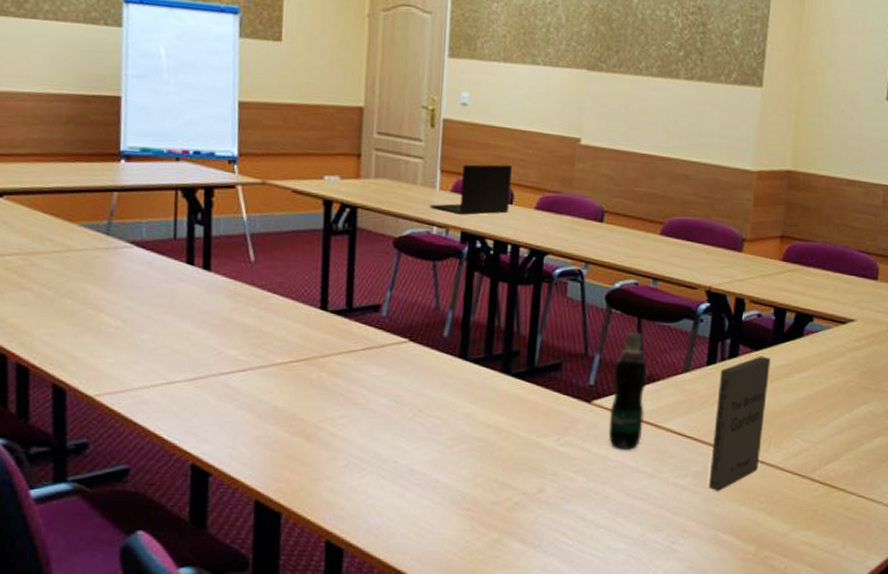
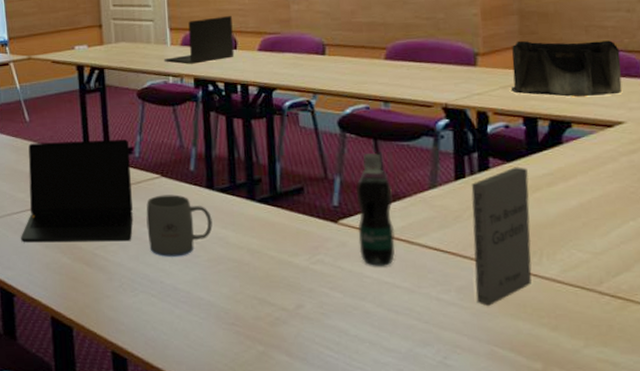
laptop: none [225,289,376,413] -> present [20,140,133,243]
mug: none [385,362,461,433] -> present [146,194,213,257]
saddlebag: none [768,232,862,293] -> present [510,40,623,97]

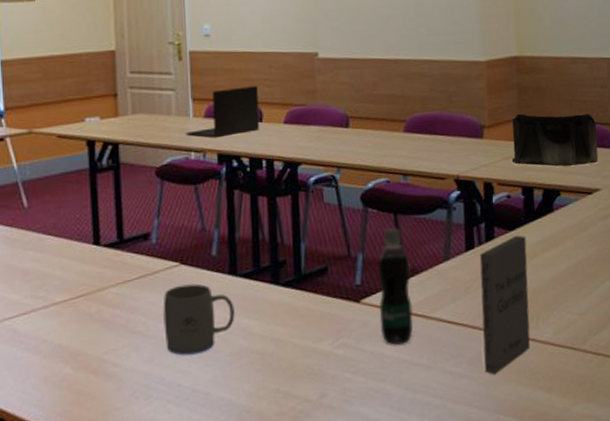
laptop: present [20,140,133,243] -> none [12,224,148,355]

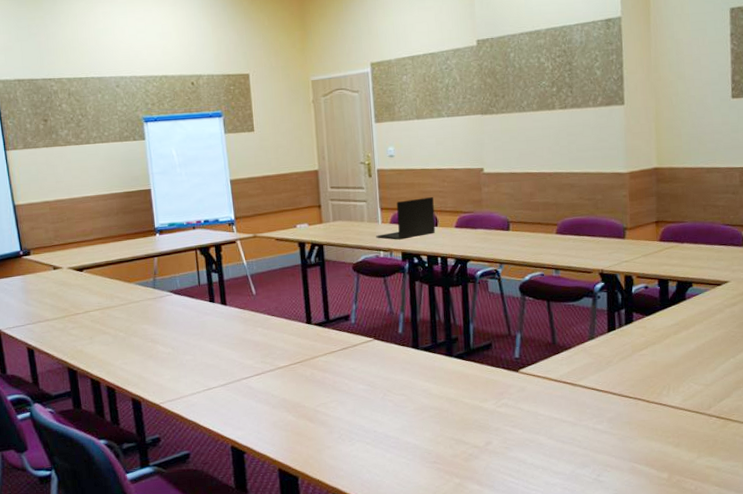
mug: present [163,283,235,355] -> none [361,354,418,409]
bottle: present [378,228,413,345] -> none [533,313,563,406]
book: present [479,235,531,376] -> none [619,319,662,432]
saddlebag: present [511,114,599,167] -> none [649,217,728,262]

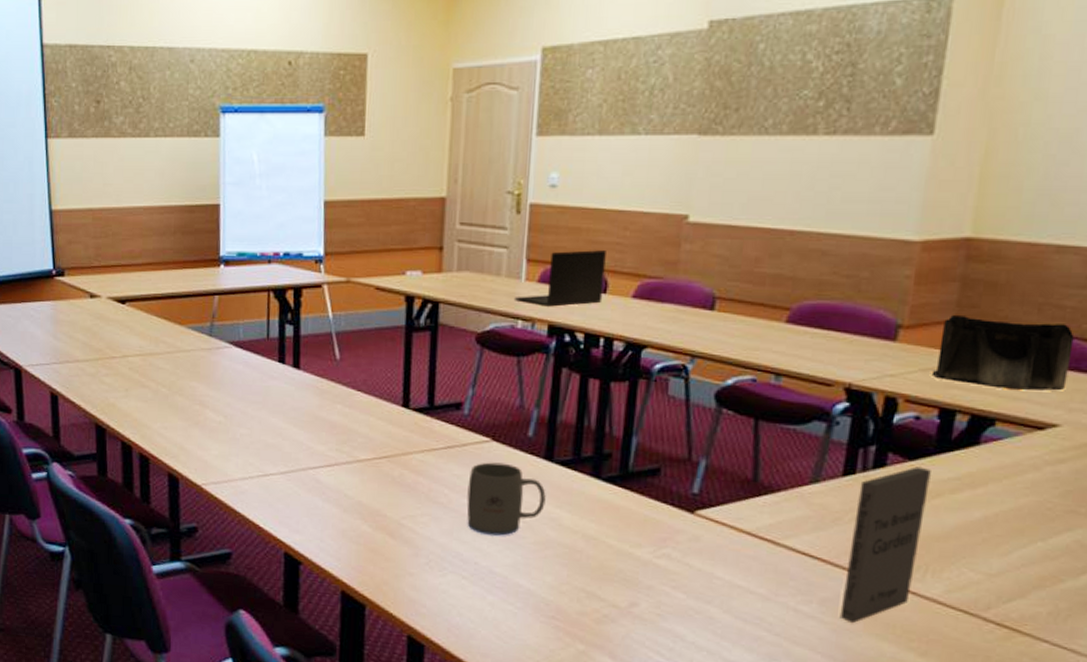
mug: none [361,354,418,409] -> present [466,462,546,536]
book: none [619,319,662,432] -> present [839,466,932,624]
saddlebag: none [649,217,728,262] -> present [931,315,1074,391]

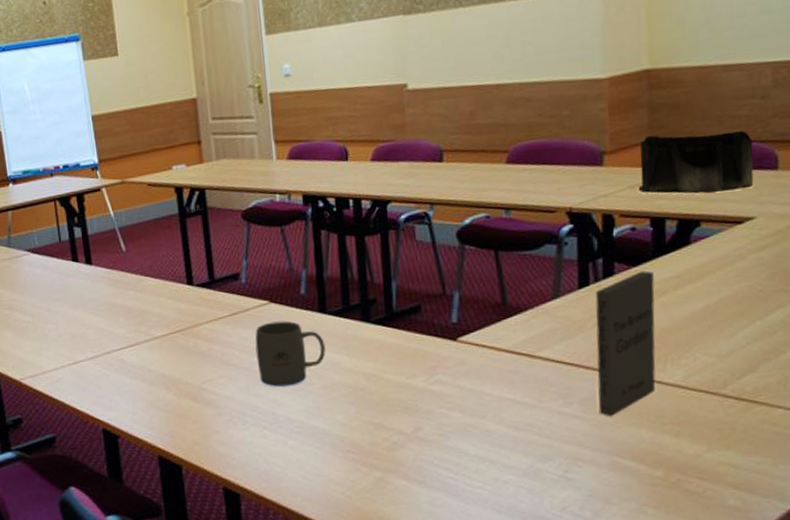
laptop: present [513,250,606,307] -> none [269,124,346,180]

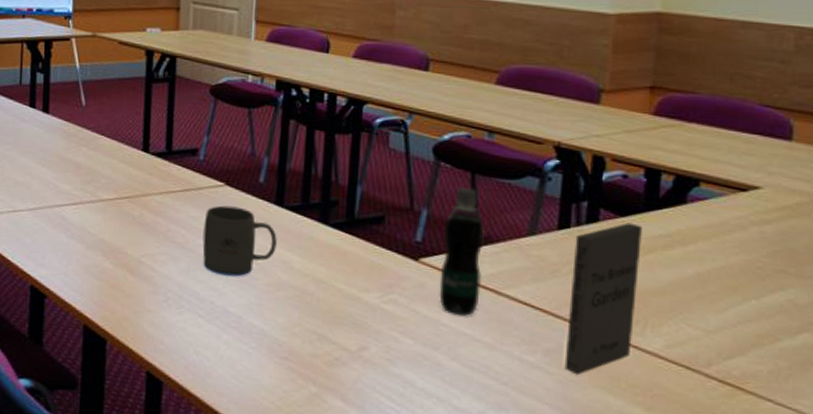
bottle: none [476,265,516,383] -> present [439,187,486,316]
saddlebag: present [638,130,754,194] -> none [635,82,766,155]

